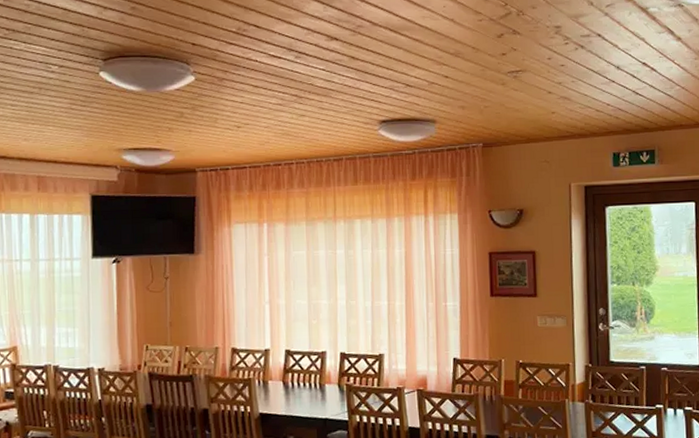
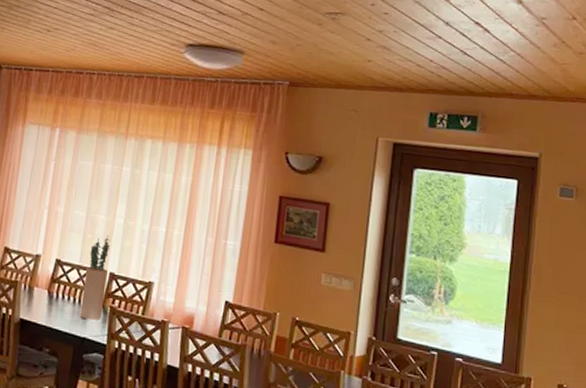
vase: none [316,318,340,402] -> present [80,235,110,321]

